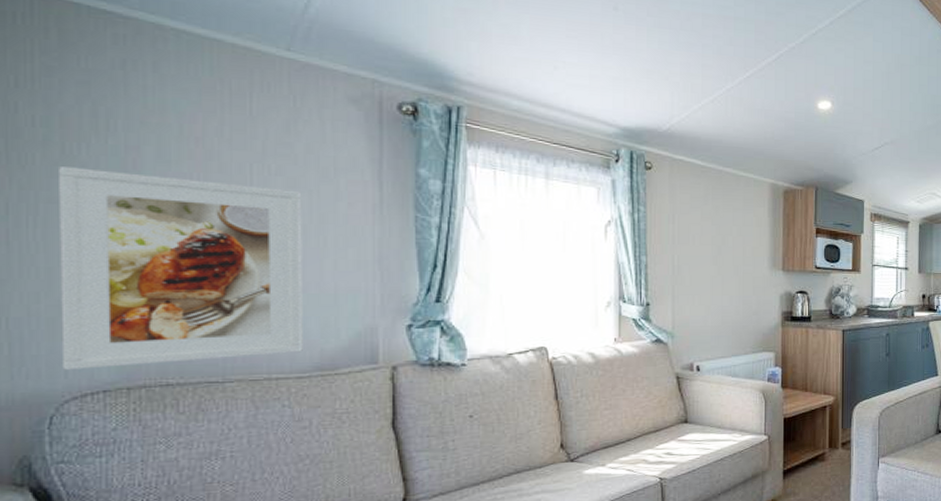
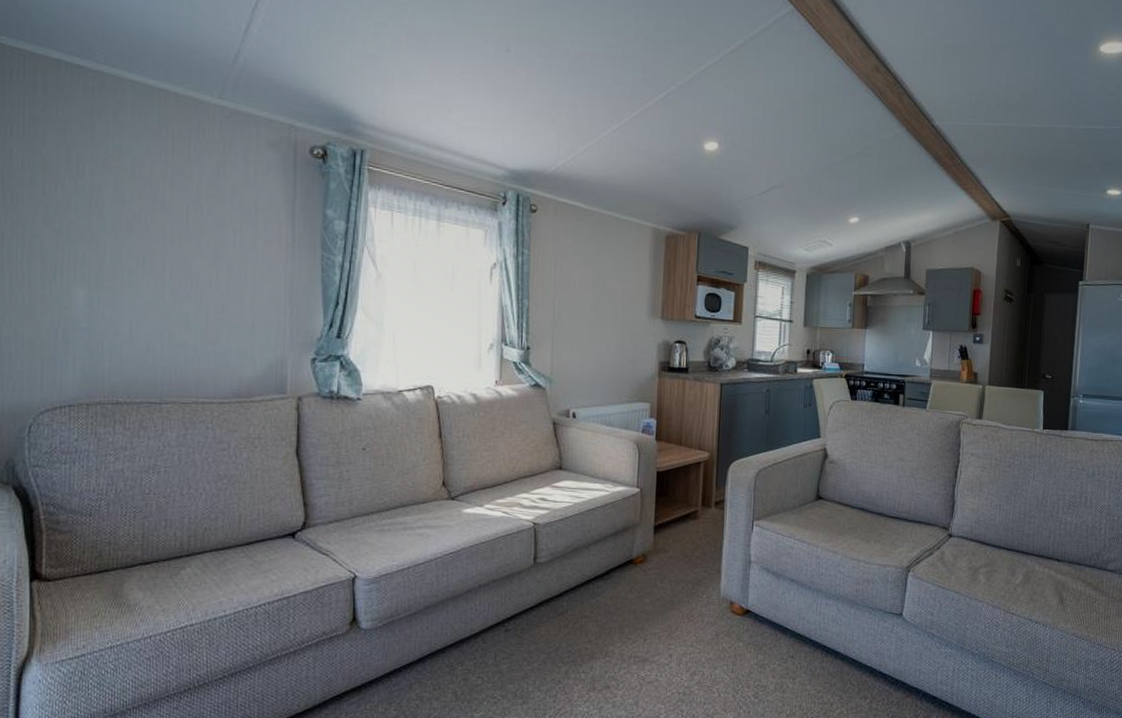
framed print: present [59,167,303,370] -> none [39,205,228,386]

